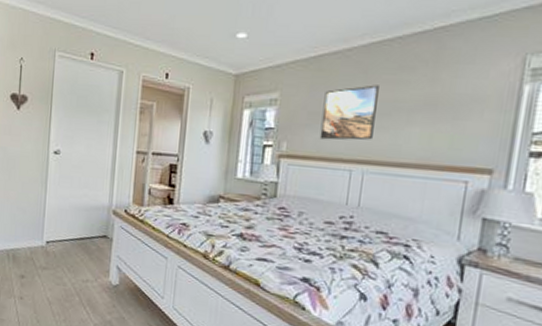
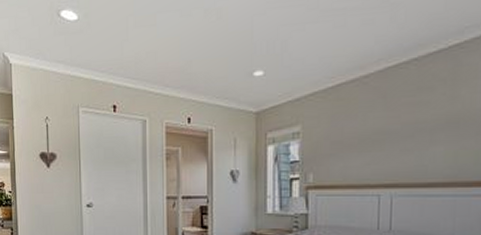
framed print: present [319,85,379,140] -> none [345,108,399,168]

